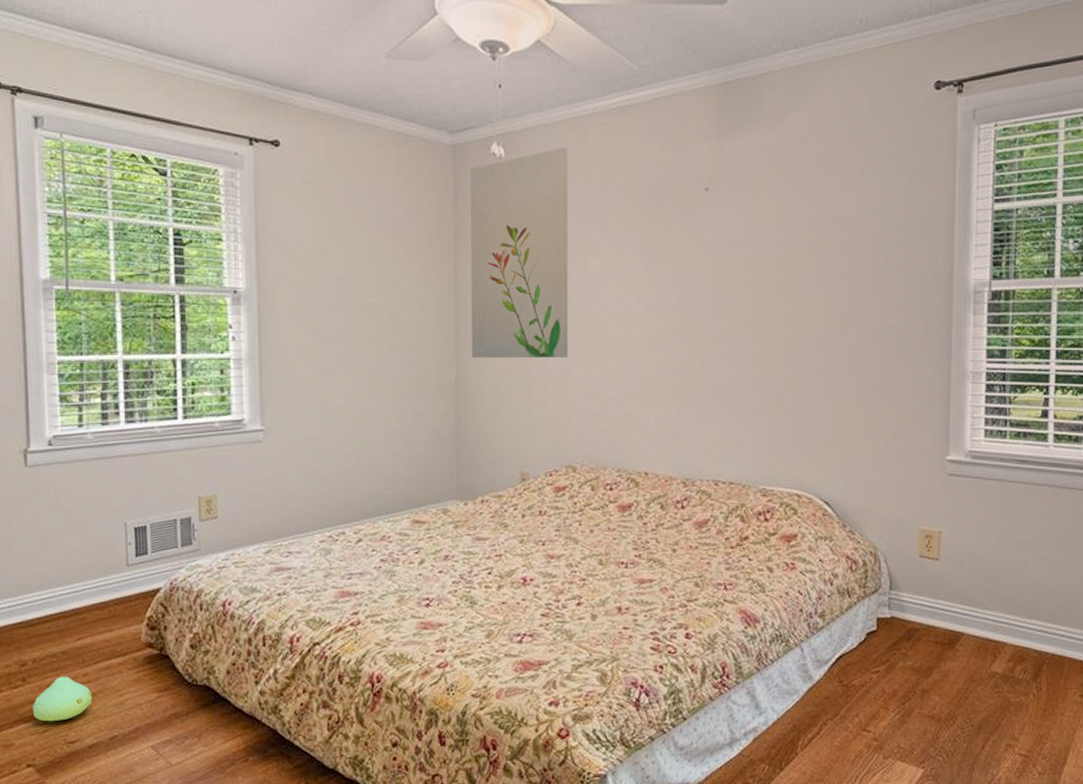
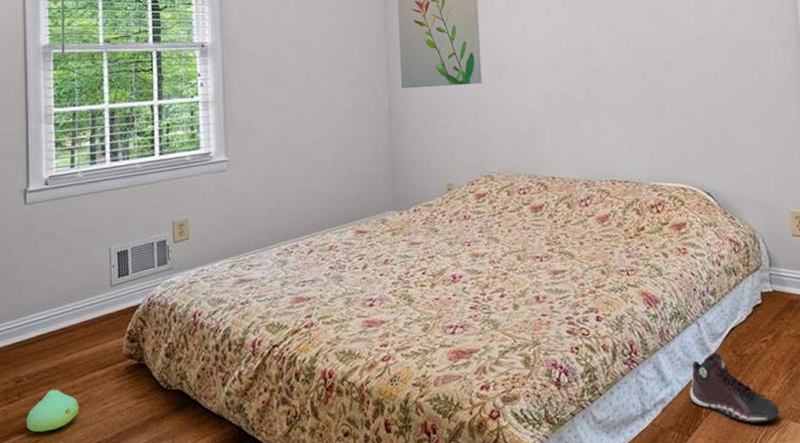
sneaker: none [785,681,885,760] -> present [689,352,779,424]

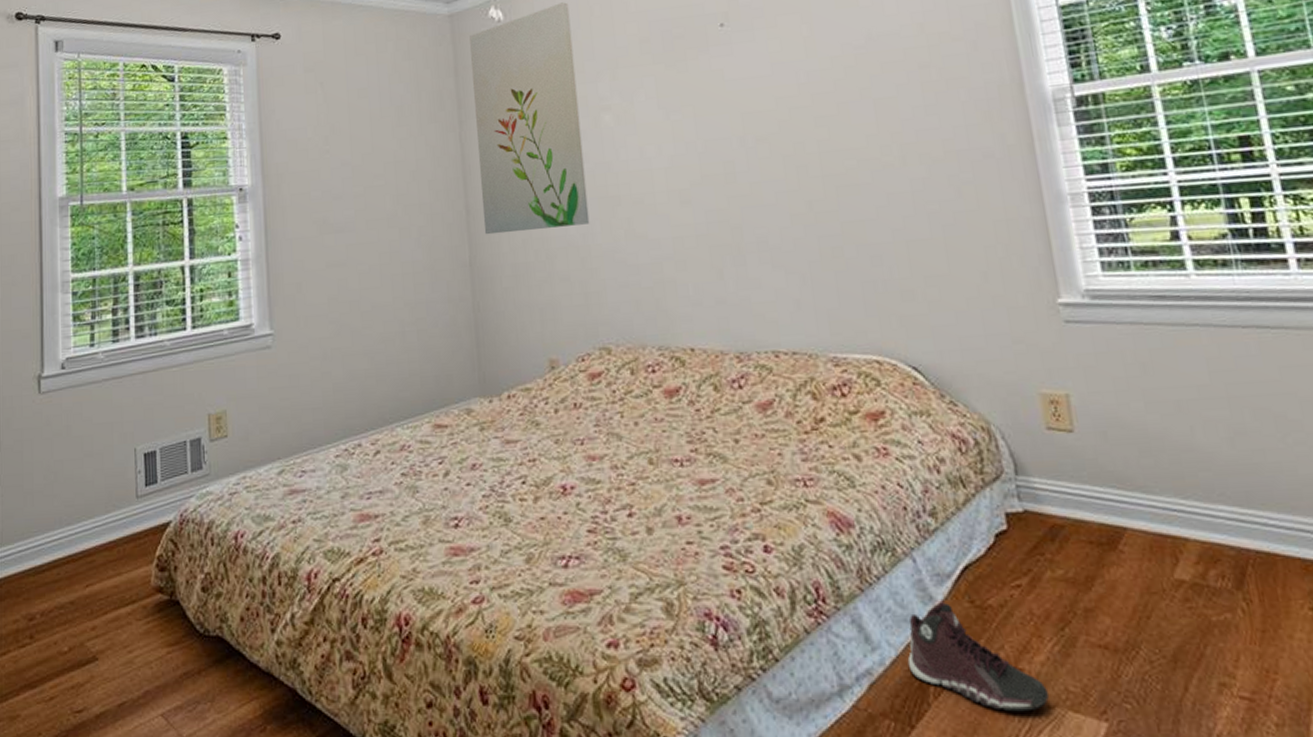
plush toy: present [27,389,79,432] -> none [40,631,101,687]

